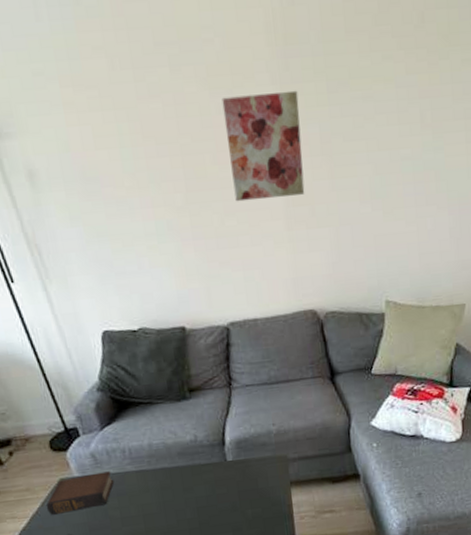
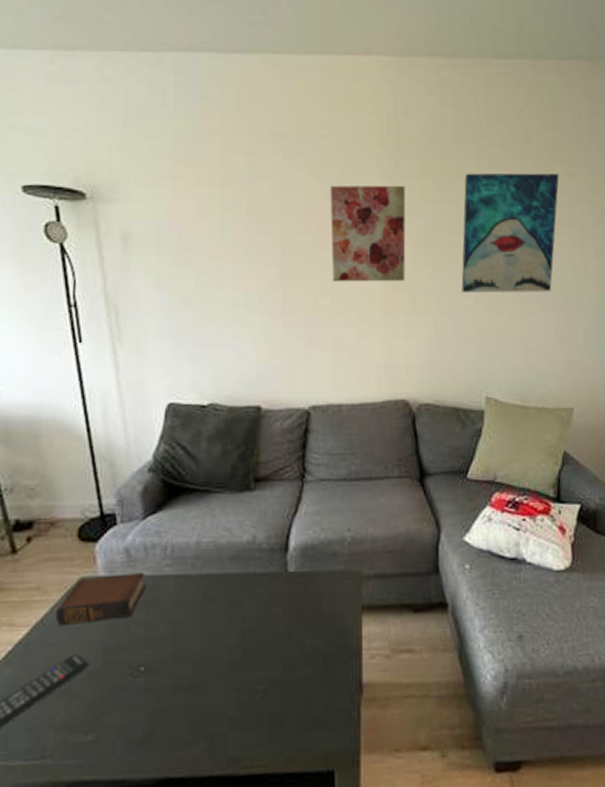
wall art: none [357,61,454,201] -> present [461,173,559,292]

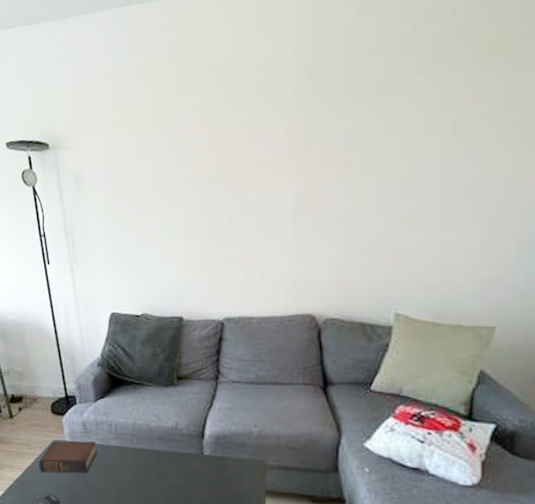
wall art: present [330,185,406,282] -> none [245,106,320,206]
wall art: present [461,173,559,292] -> none [374,71,498,209]

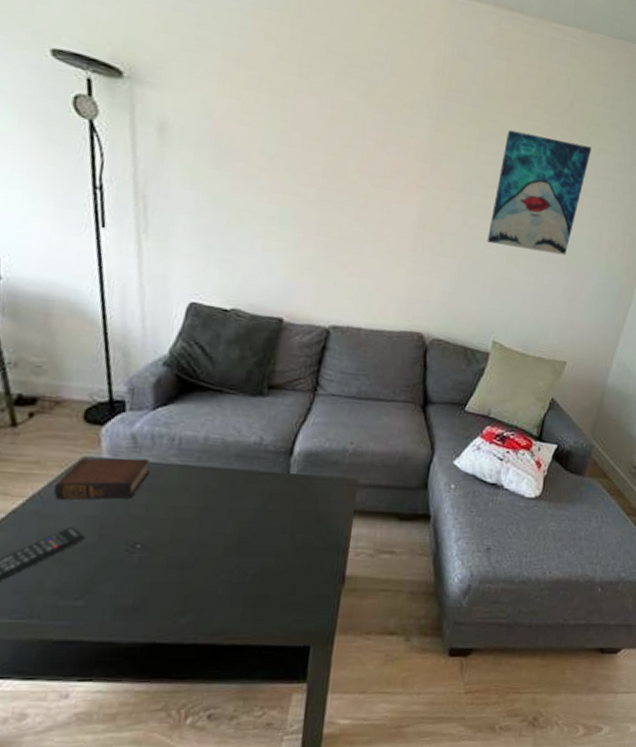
wall art: none [374,71,498,209] -> present [487,130,592,256]

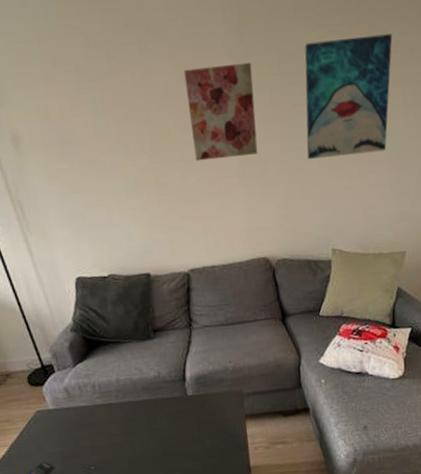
book: present [53,458,150,500] -> none [23,404,85,444]
wall art: none [368,115,451,222] -> present [183,62,258,161]

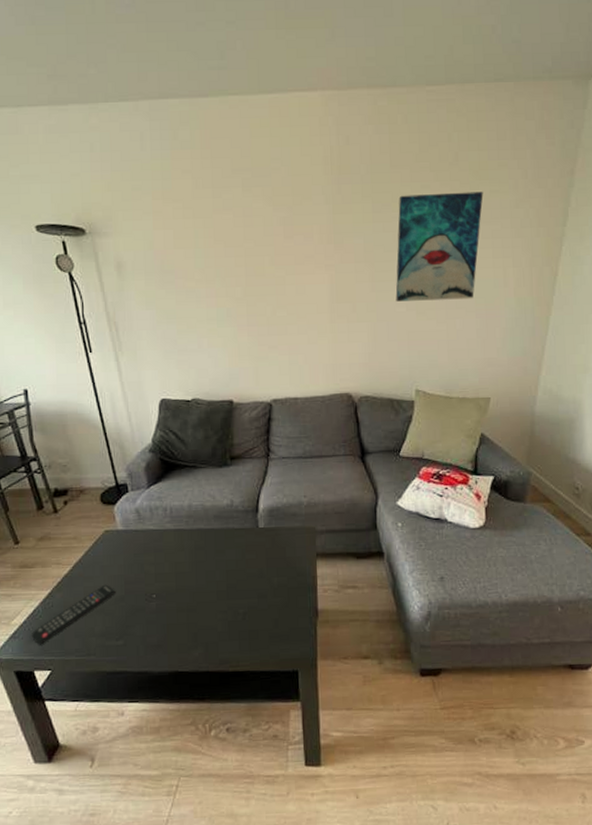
wall art: present [183,62,258,161] -> none [283,209,348,297]

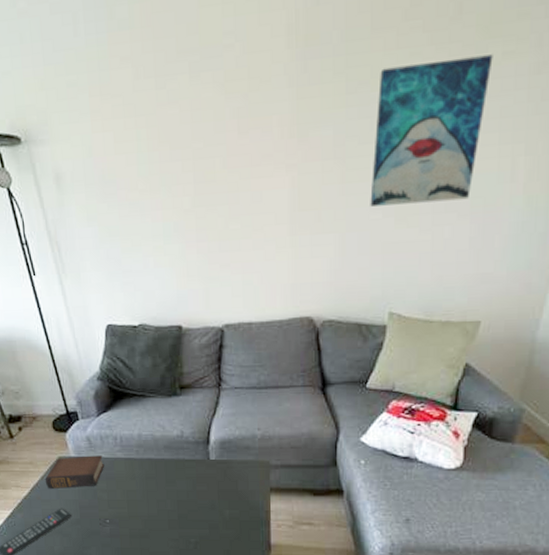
book: none [89,527,153,564] -> present [45,455,105,489]

